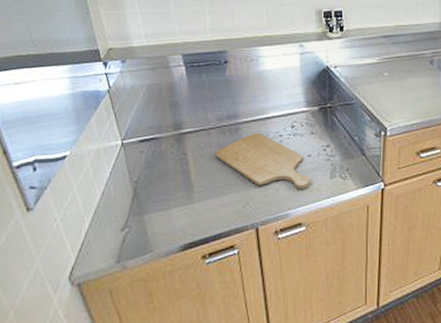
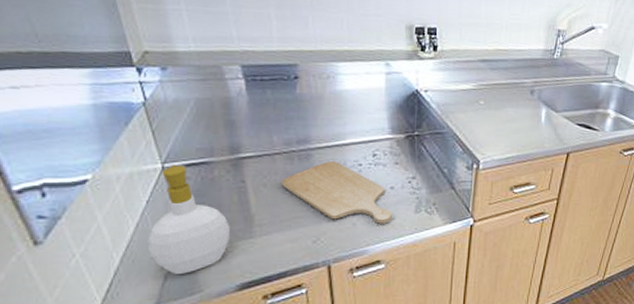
soap bottle: none [110,140,174,236] -> present [147,164,230,274]

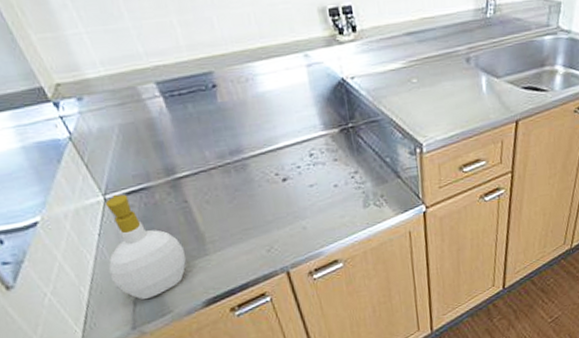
chopping board: present [281,160,392,224] -> none [223,167,341,227]

